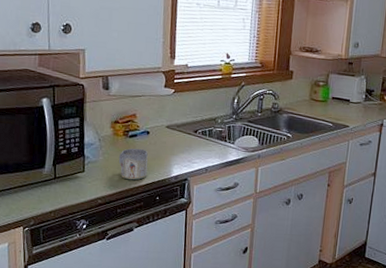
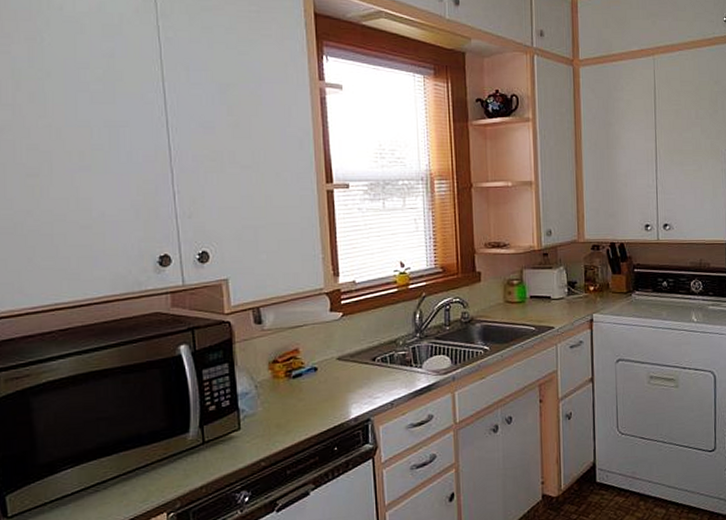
mug: present [118,148,148,181] -> none [282,389,320,432]

